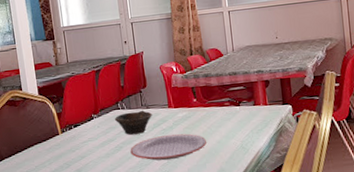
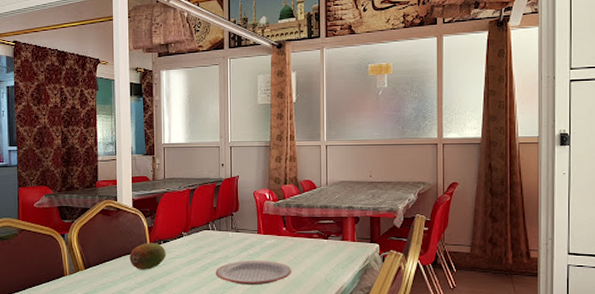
fruit: none [41,128,79,157] -> present [129,243,166,270]
bowl: present [114,110,152,135] -> none [203,234,241,256]

